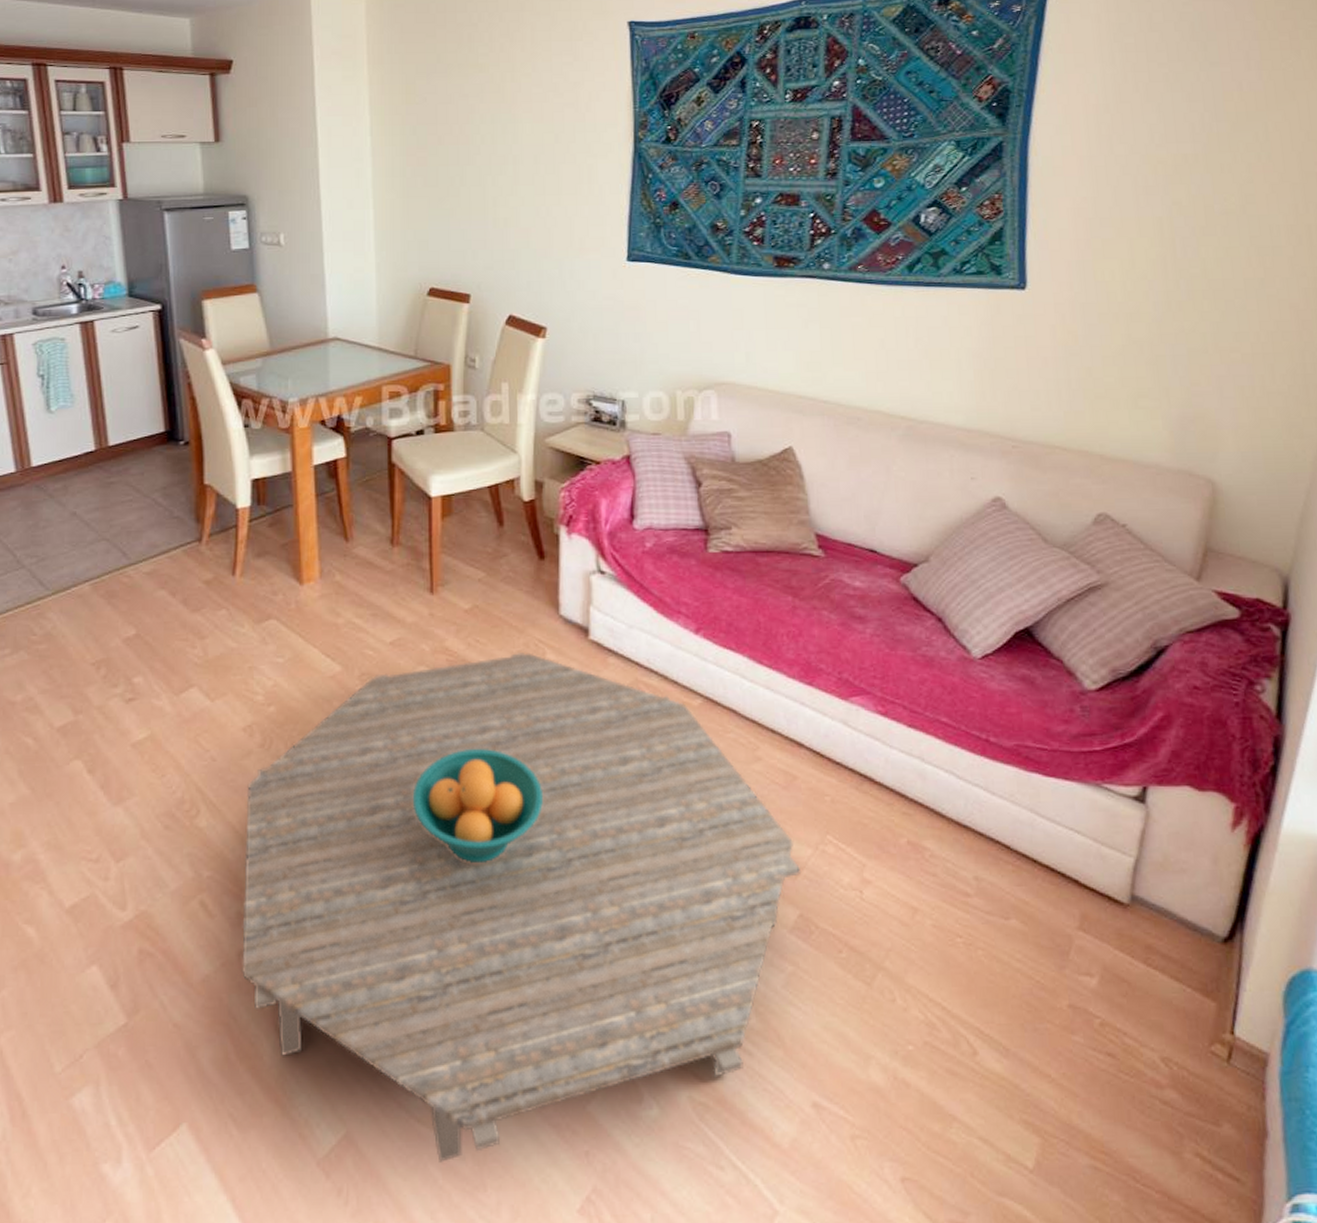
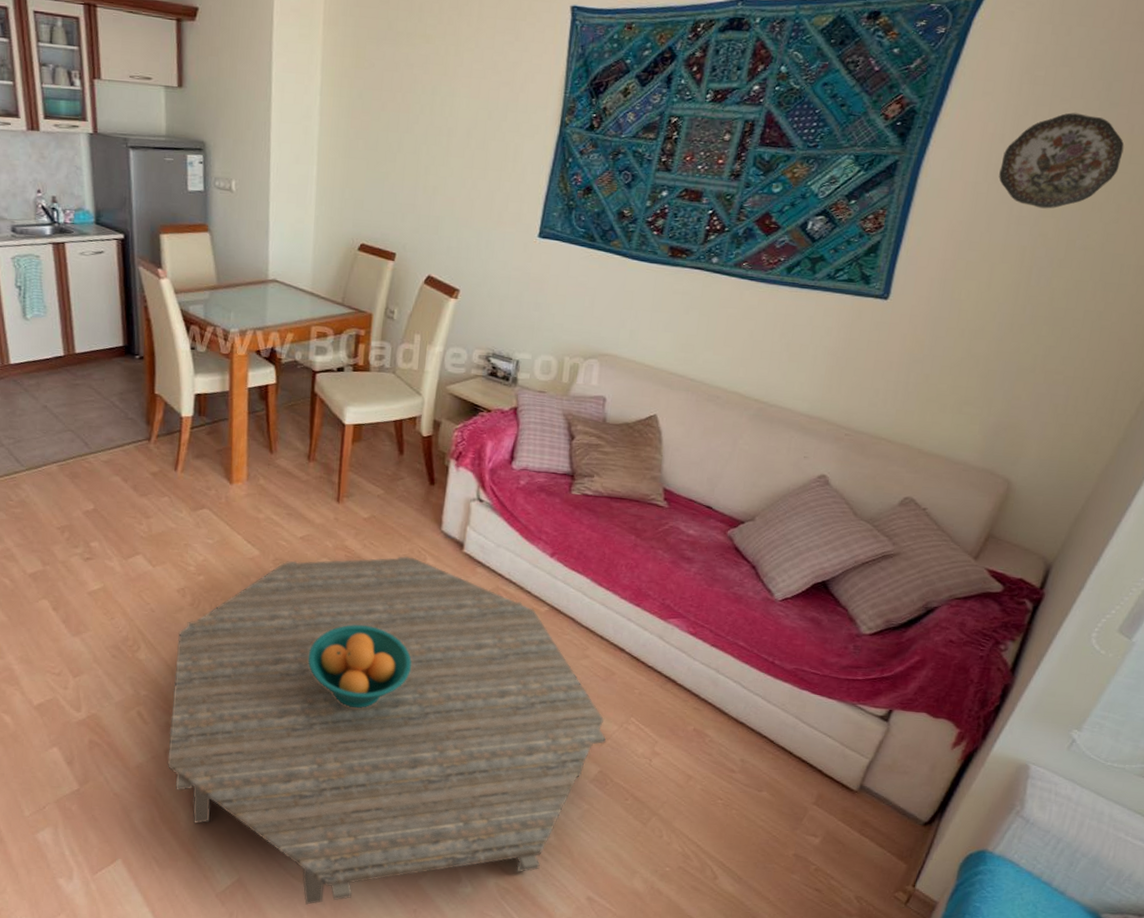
decorative plate: none [1112,76,1238,176] -> present [999,112,1124,209]

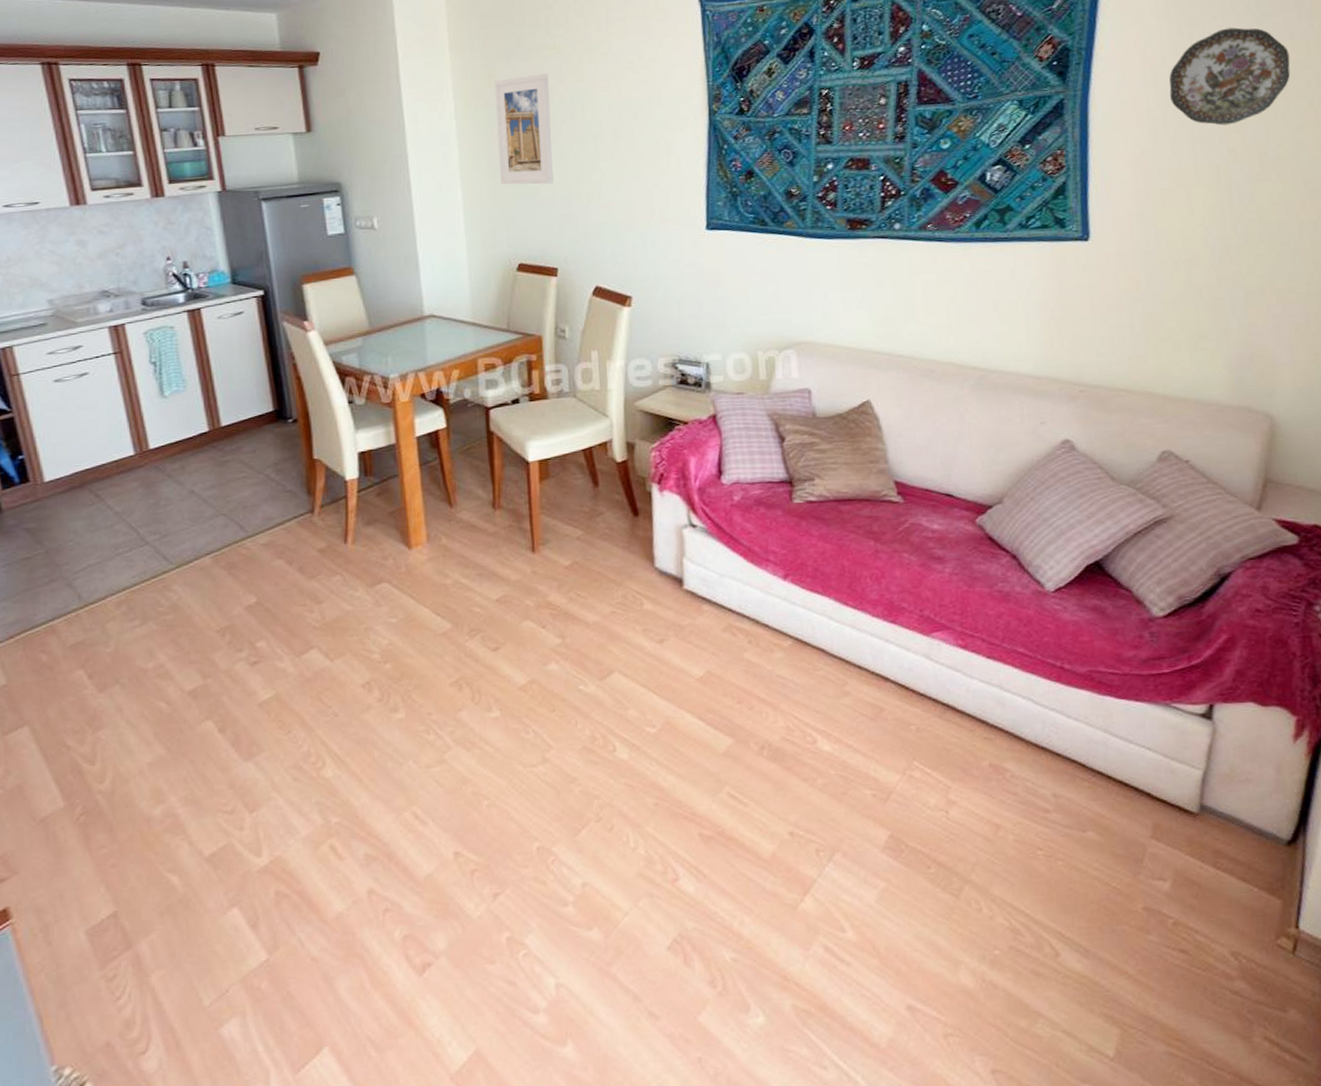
coffee table: present [167,556,606,905] -> none [368,604,890,1073]
fruit bowl: present [308,624,412,708] -> none [523,694,647,800]
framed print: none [355,61,414,172] -> present [494,74,553,185]

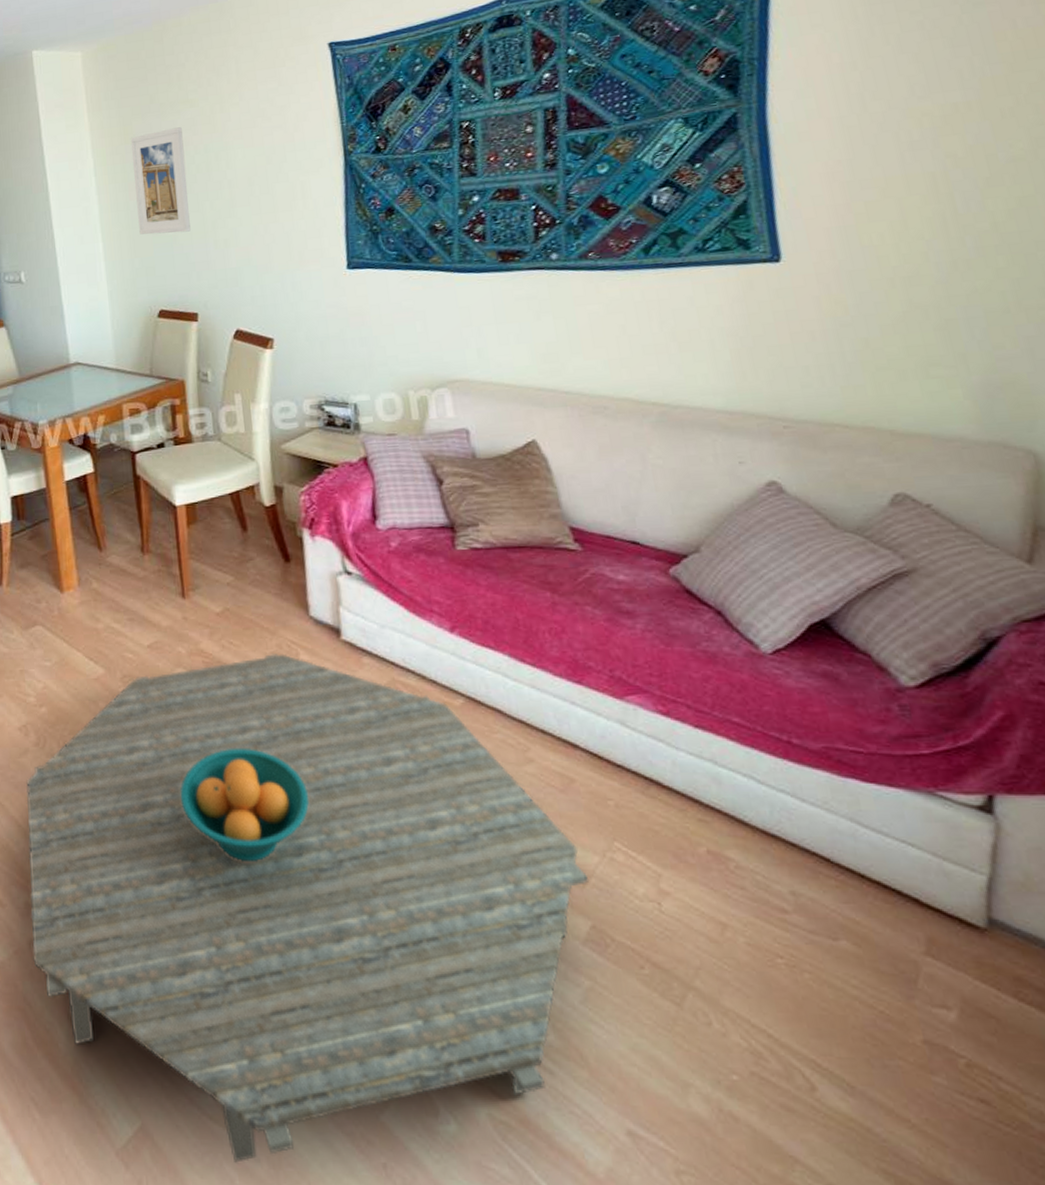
coffee table: none [368,604,890,1073] -> present [26,654,588,1163]
fruit bowl: none [523,694,647,800] -> present [180,747,309,861]
decorative plate: present [1169,27,1291,126] -> none [862,20,1017,129]

